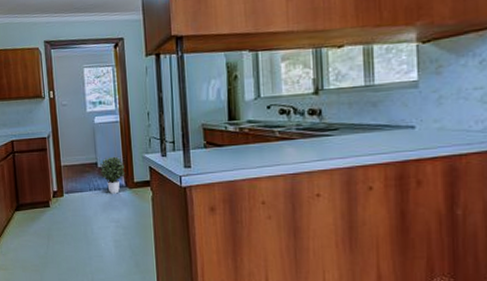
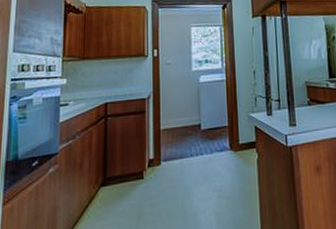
potted plant: present [100,156,125,194] -> none [203,117,230,159]

